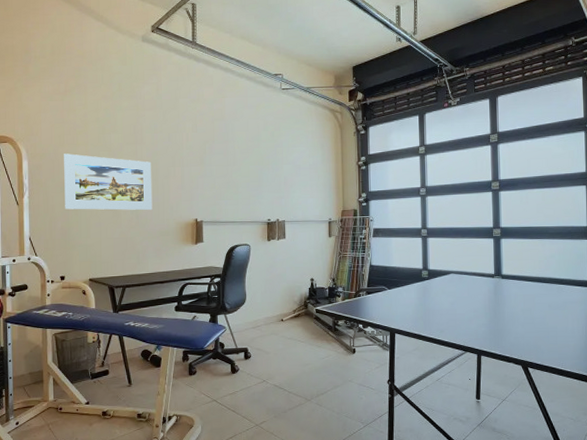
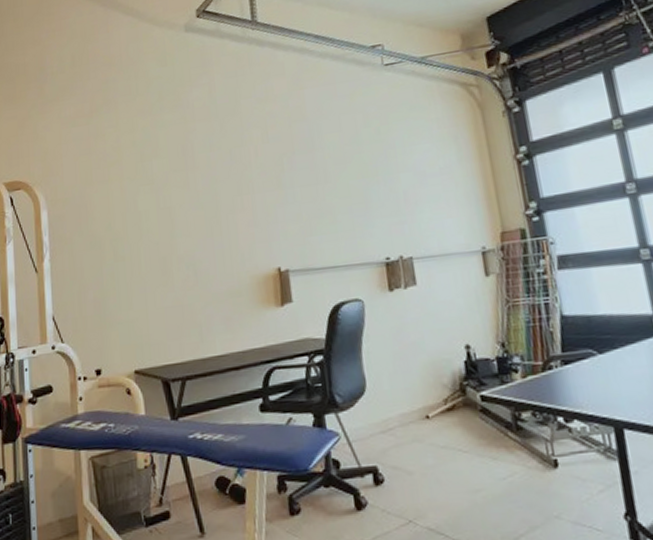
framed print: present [64,153,153,210] -> none [92,192,216,273]

